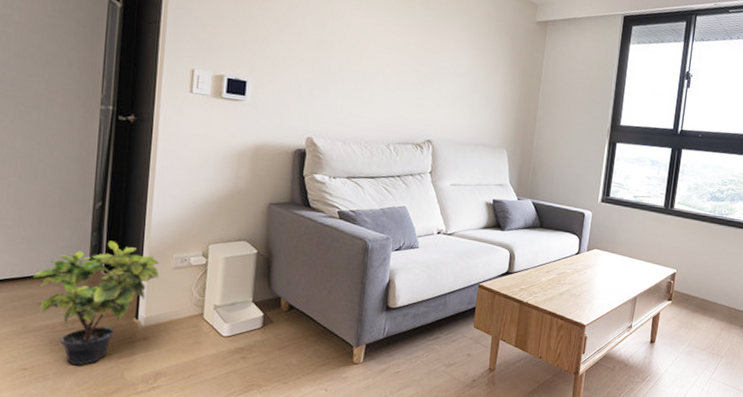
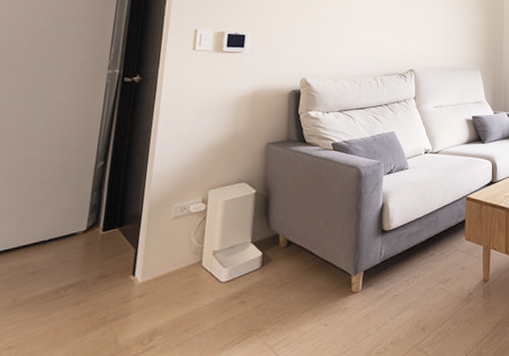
potted plant: present [33,240,159,366] -> none [28,198,159,336]

